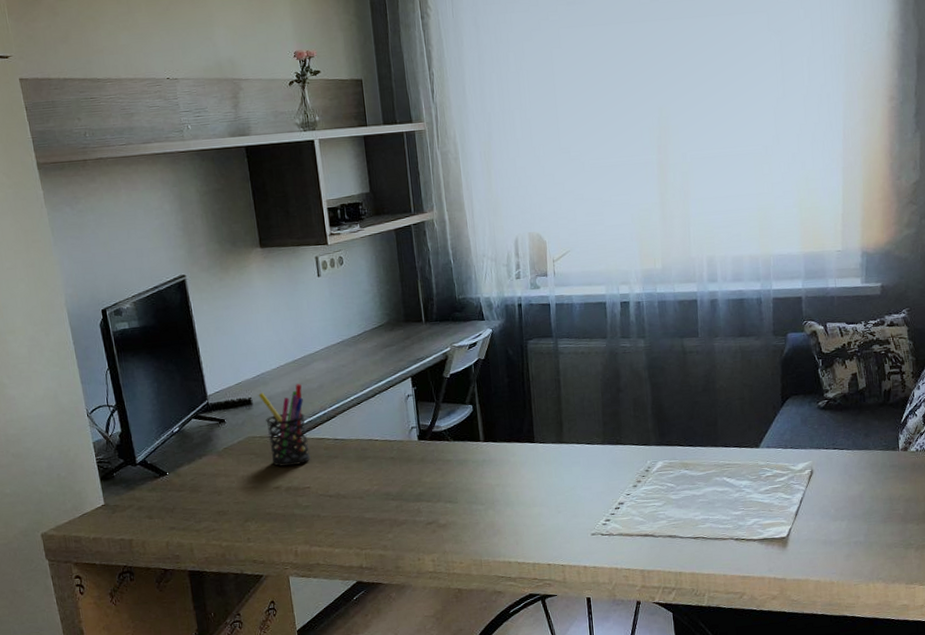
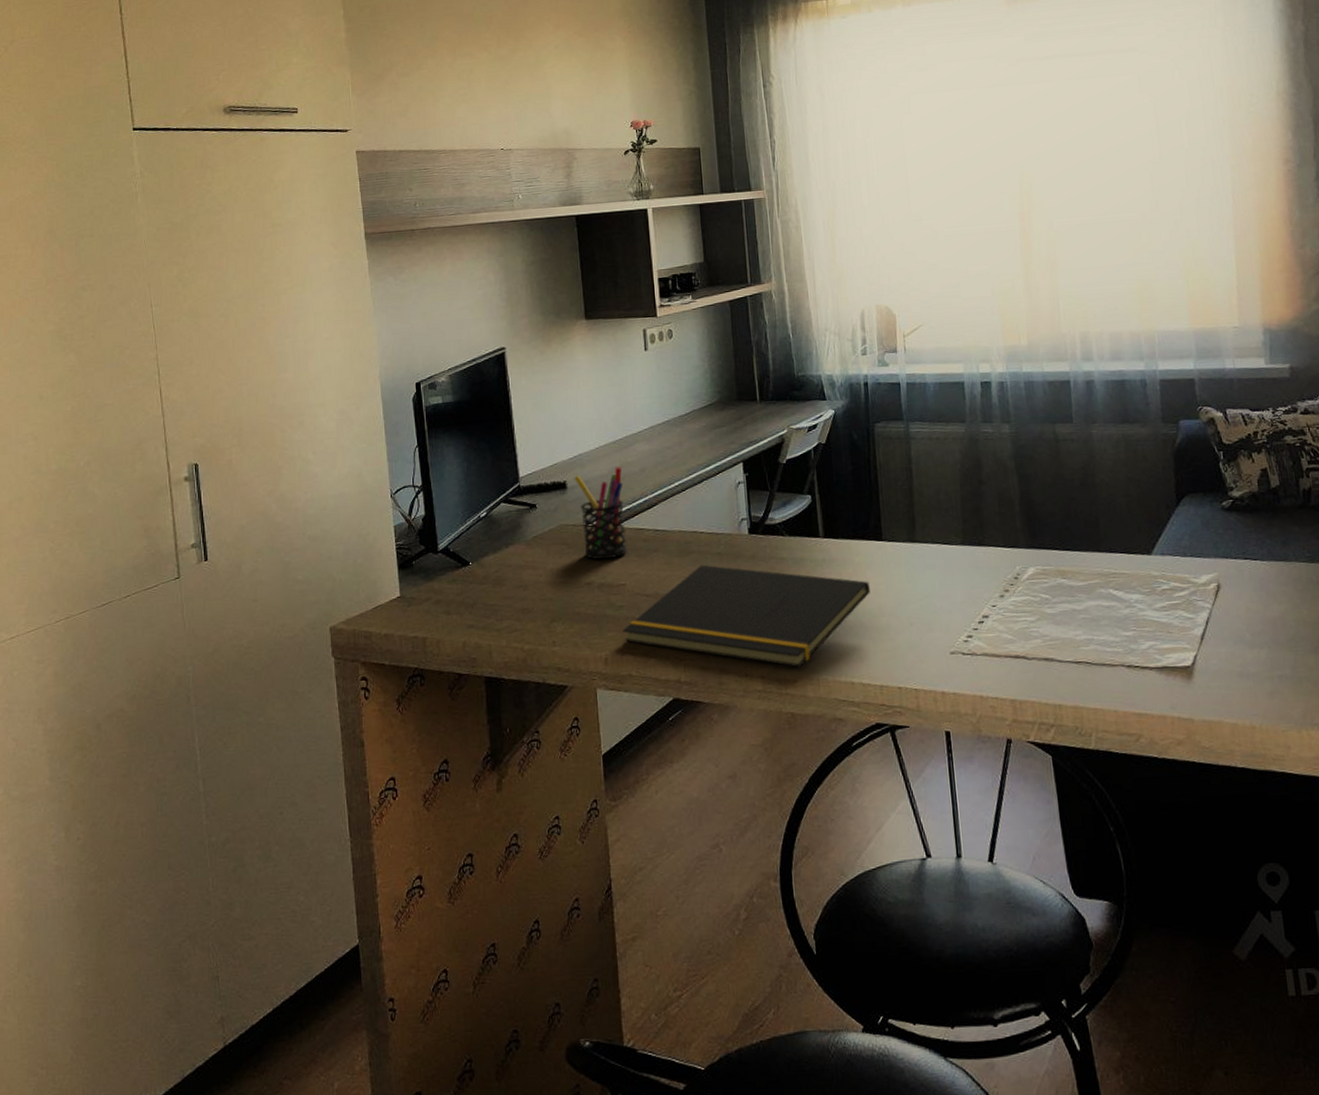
notepad: none [309,468,524,552] -> present [623,564,870,668]

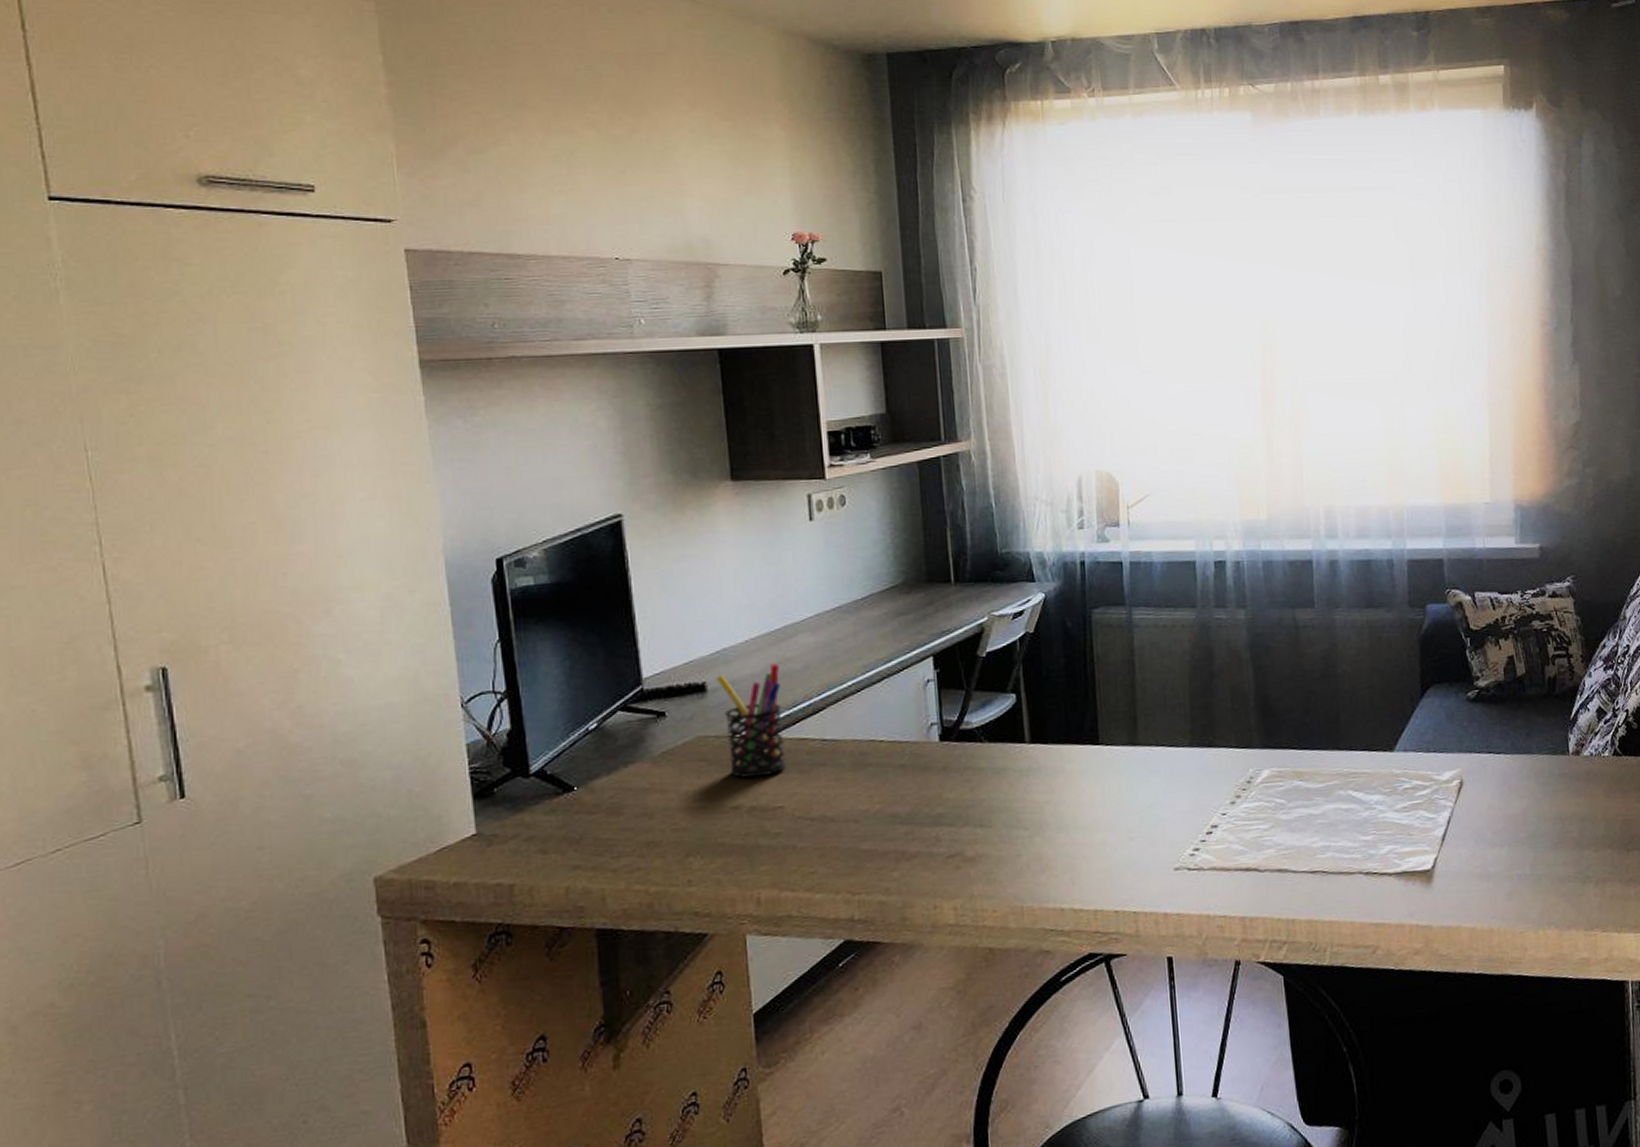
notepad: present [623,564,870,668] -> none [780,779,1084,896]

